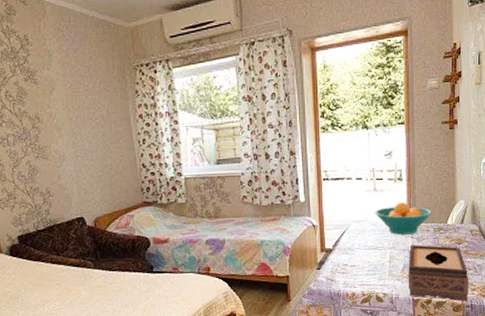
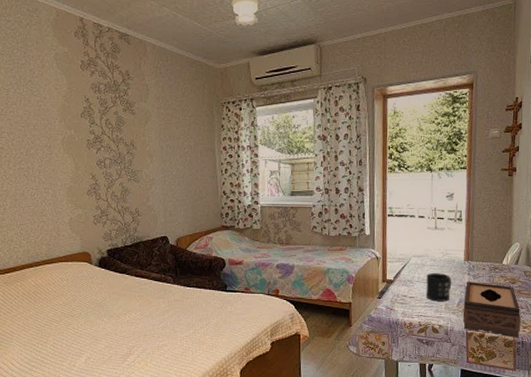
mug: none [368,238,394,269] -> present [426,273,451,302]
fruit bowl: present [374,201,432,235] -> none [434,240,489,271]

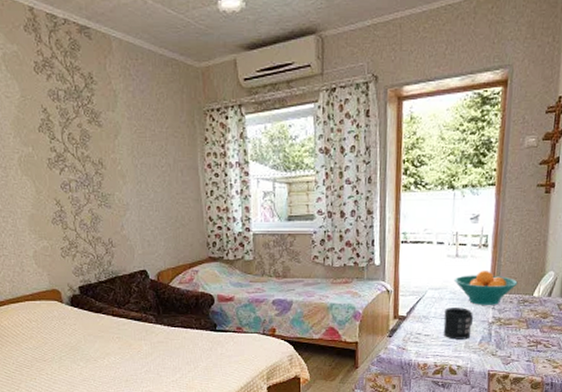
fruit bowl: none [434,240,489,271] -> present [454,270,518,305]
tissue box: present [463,281,521,339] -> none [485,317,552,380]

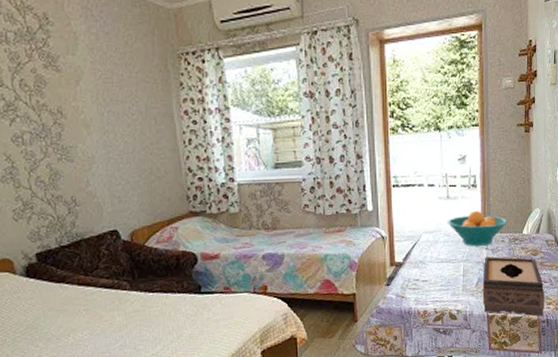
mug: present [443,308,473,339] -> none [440,250,468,283]
tissue box: none [485,317,552,380] -> present [482,257,545,317]

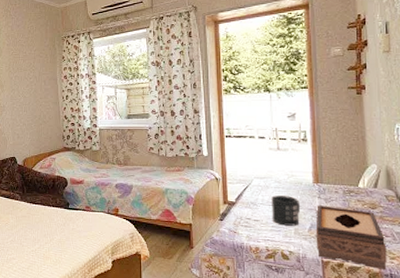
mug: none [440,250,468,283] -> present [271,195,300,226]
fruit bowl: present [447,210,507,246] -> none [277,161,341,194]

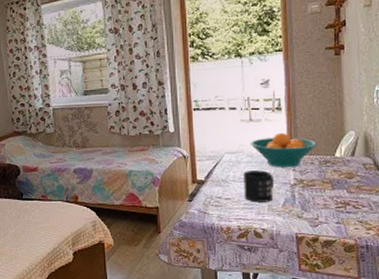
fruit bowl: none [277,161,341,194] -> present [250,132,317,167]
tissue box: present [316,205,387,271] -> none [290,178,363,242]

